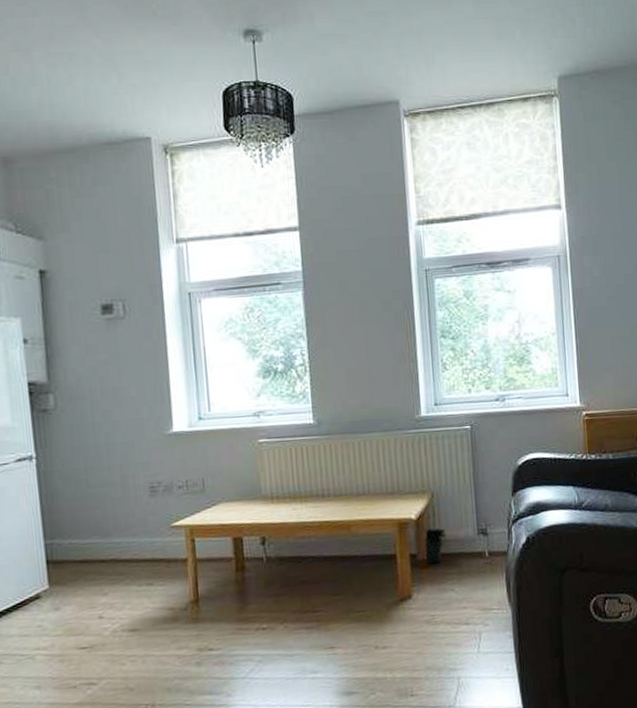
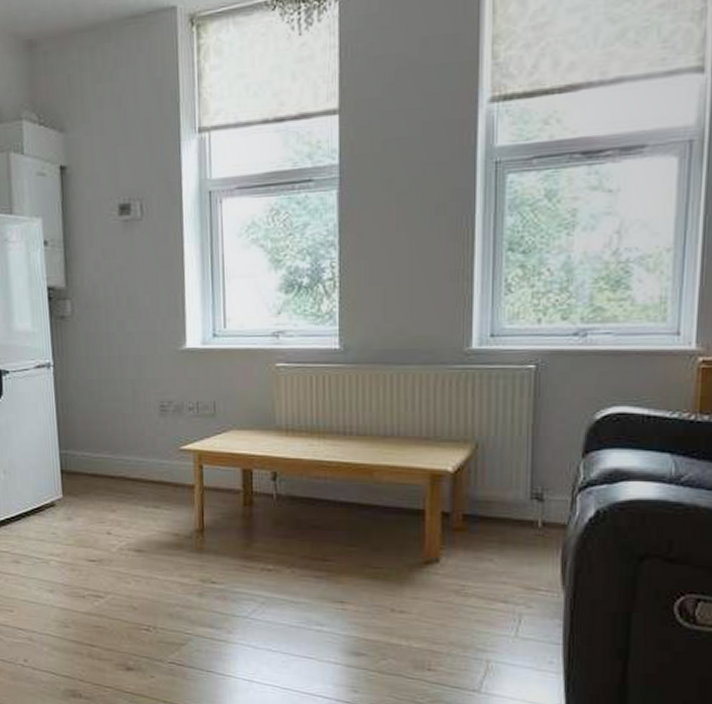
potted plant: present [423,506,447,564] -> none [459,460,491,527]

